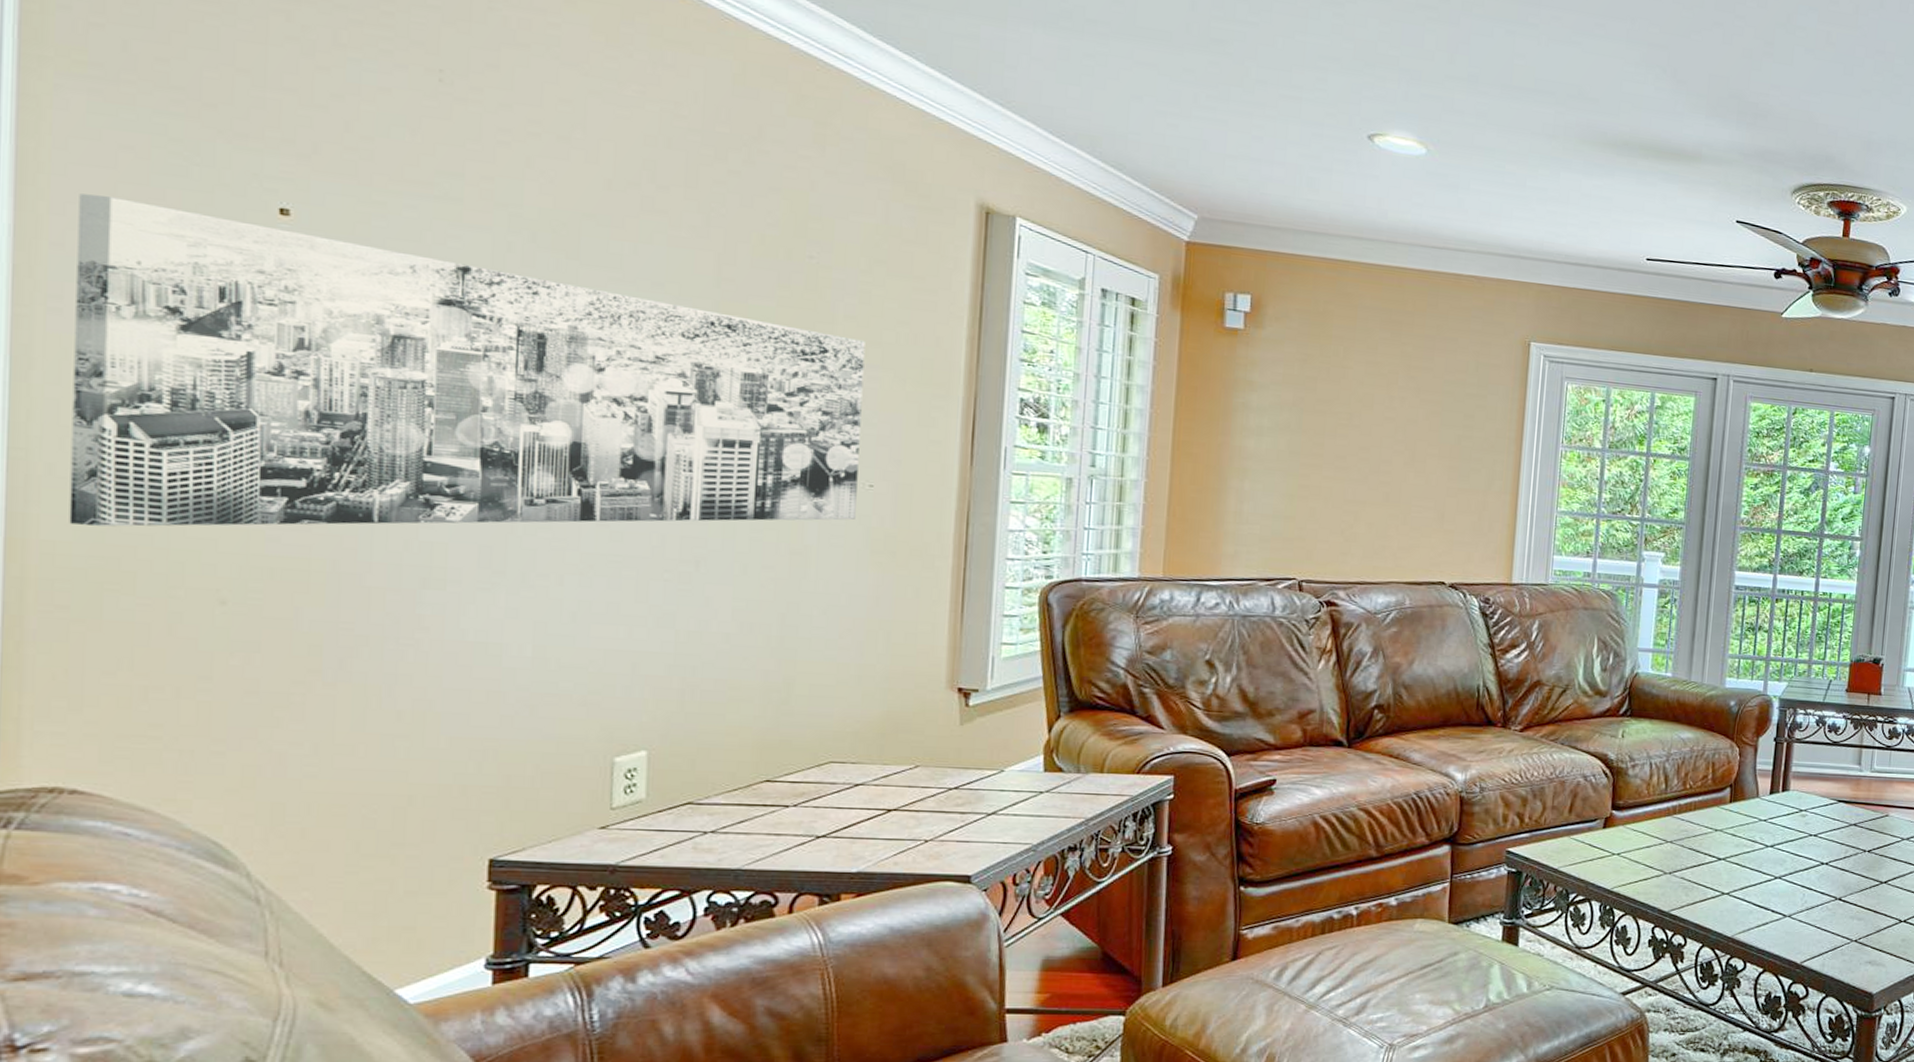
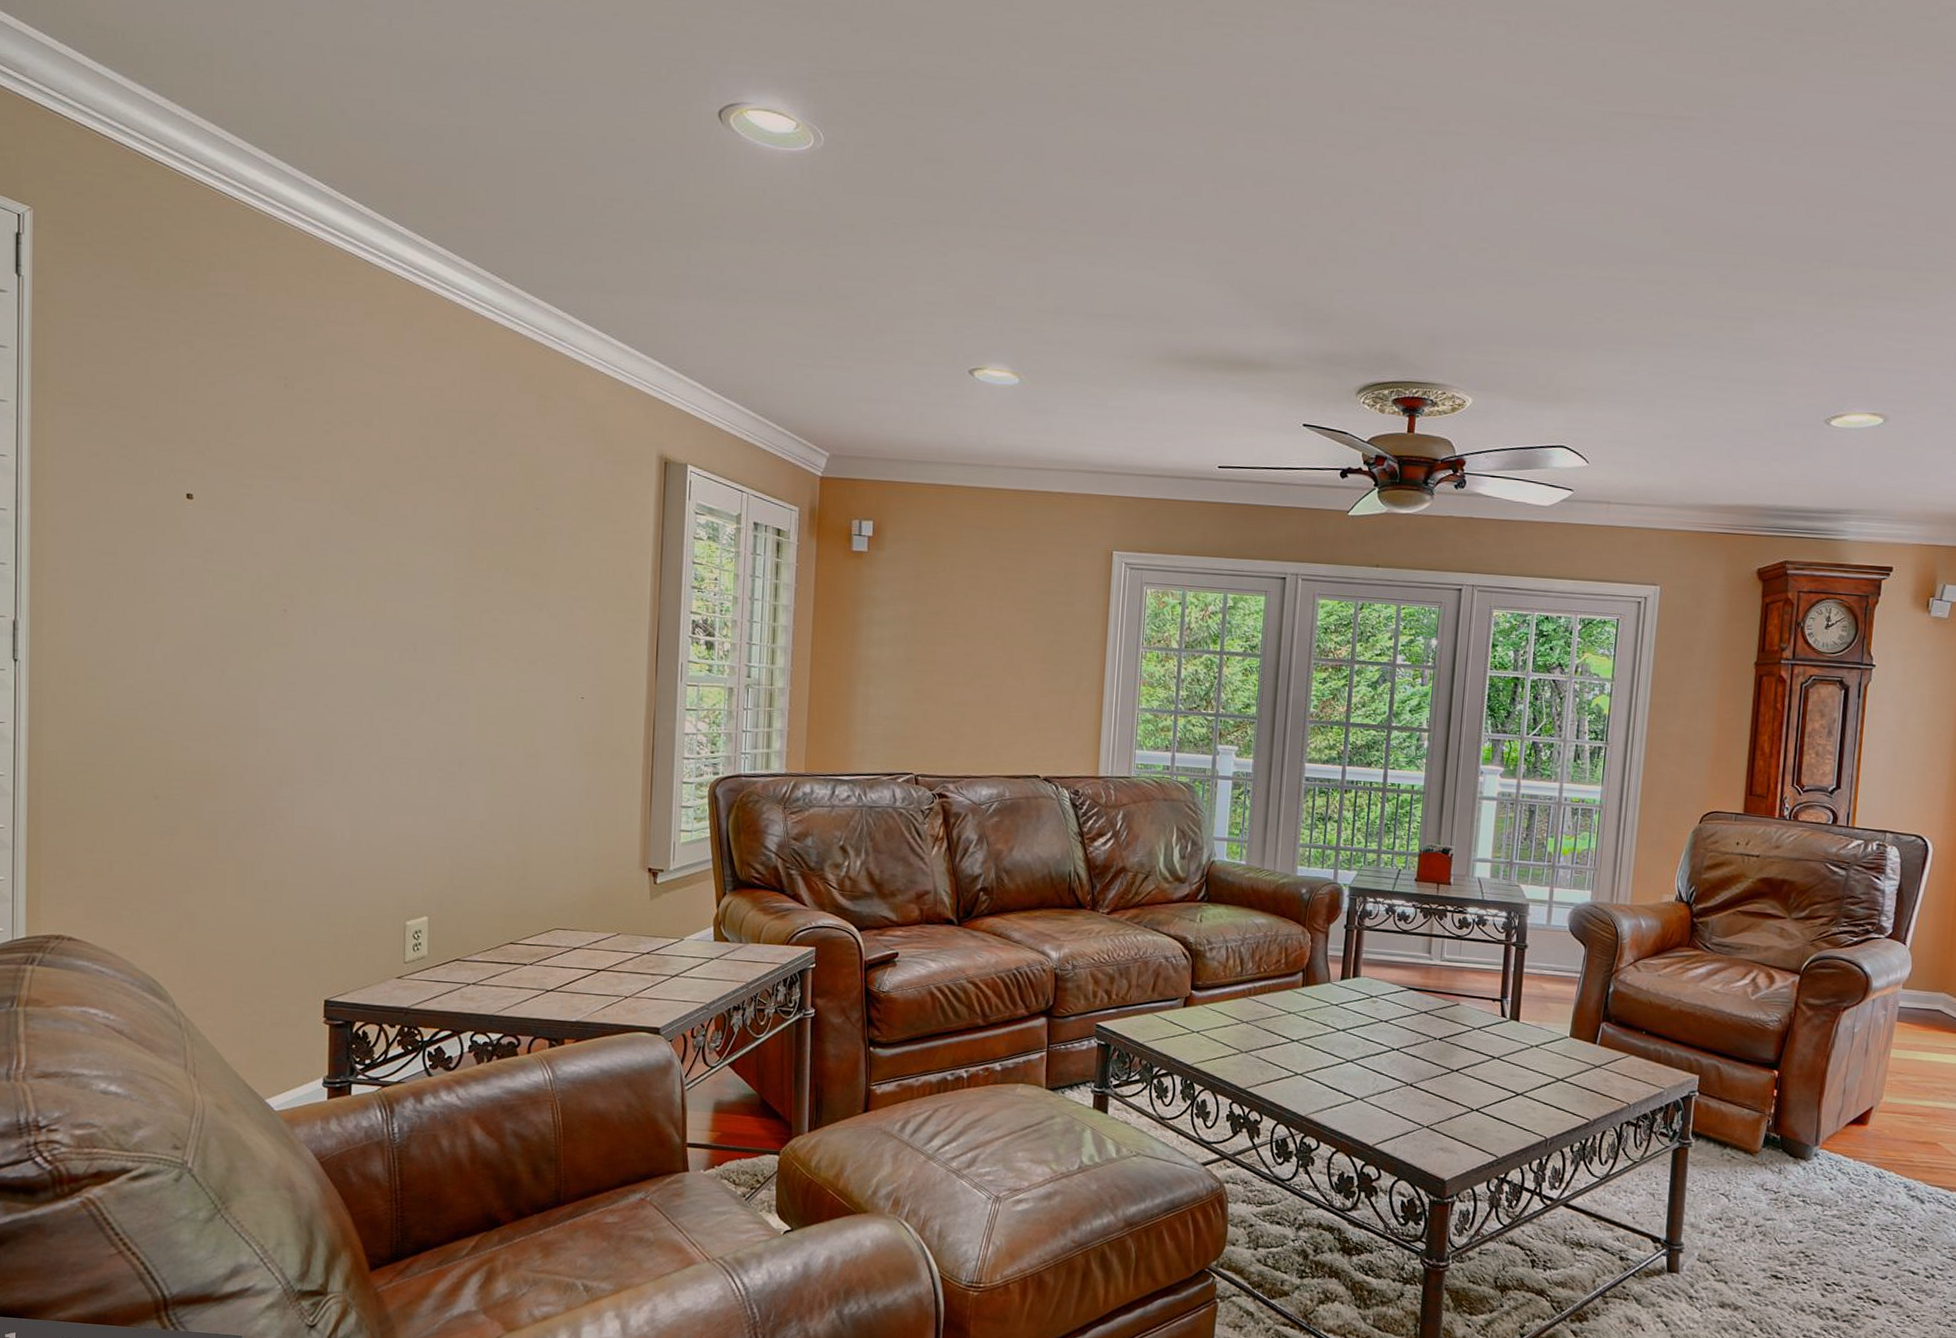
wall art: present [69,193,865,527] -> none [65,491,577,741]

